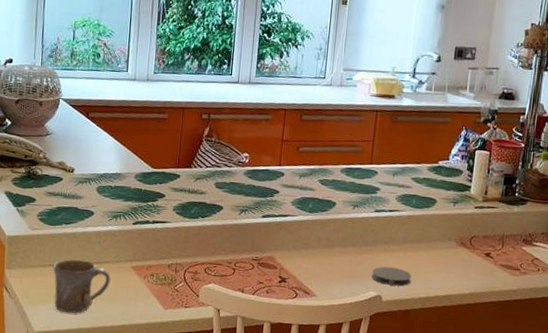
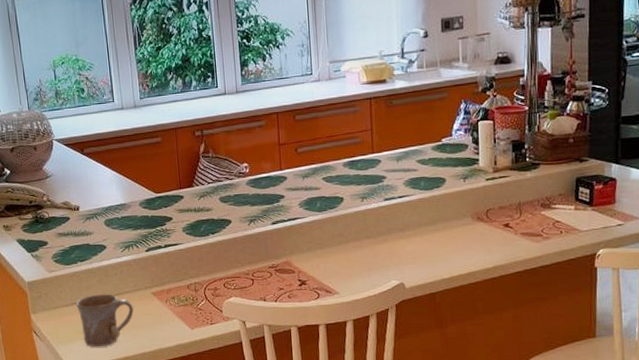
coaster: present [372,266,412,286] -> none [391,253,432,272]

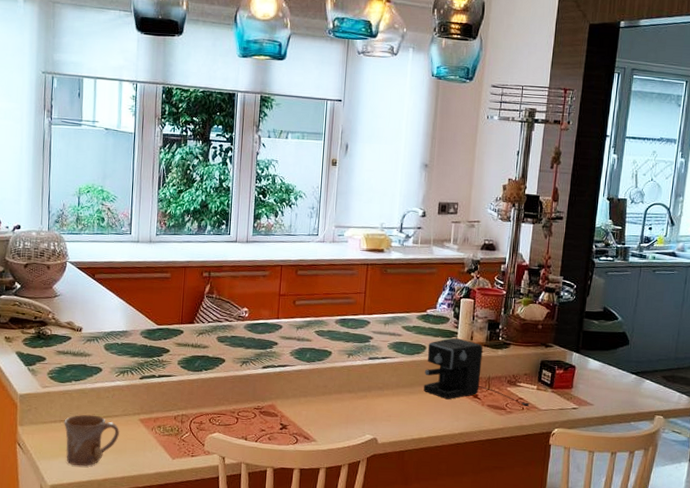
coffee maker: none [447,165,569,233] -> present [424,338,530,407]

